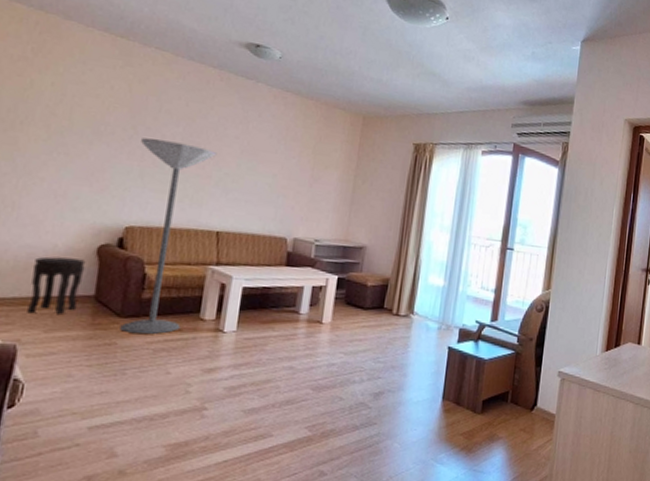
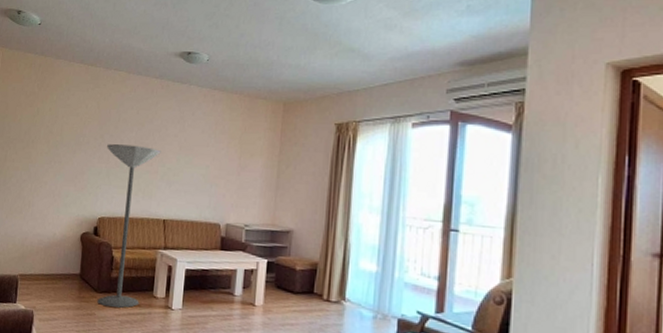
side table: present [27,256,86,316] -> none [39,242,74,289]

